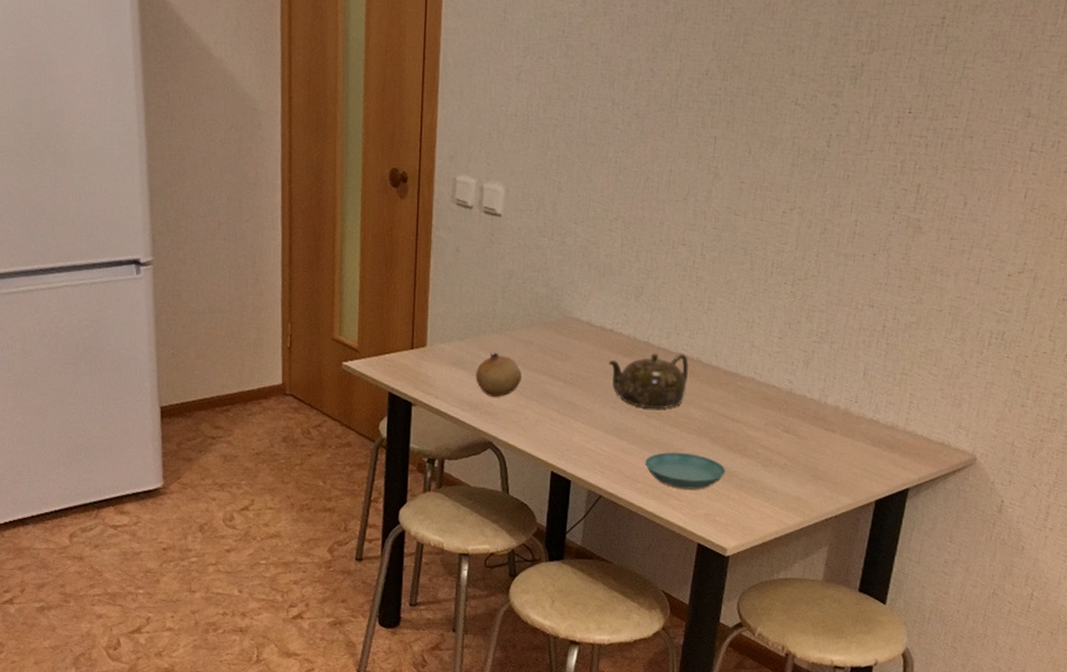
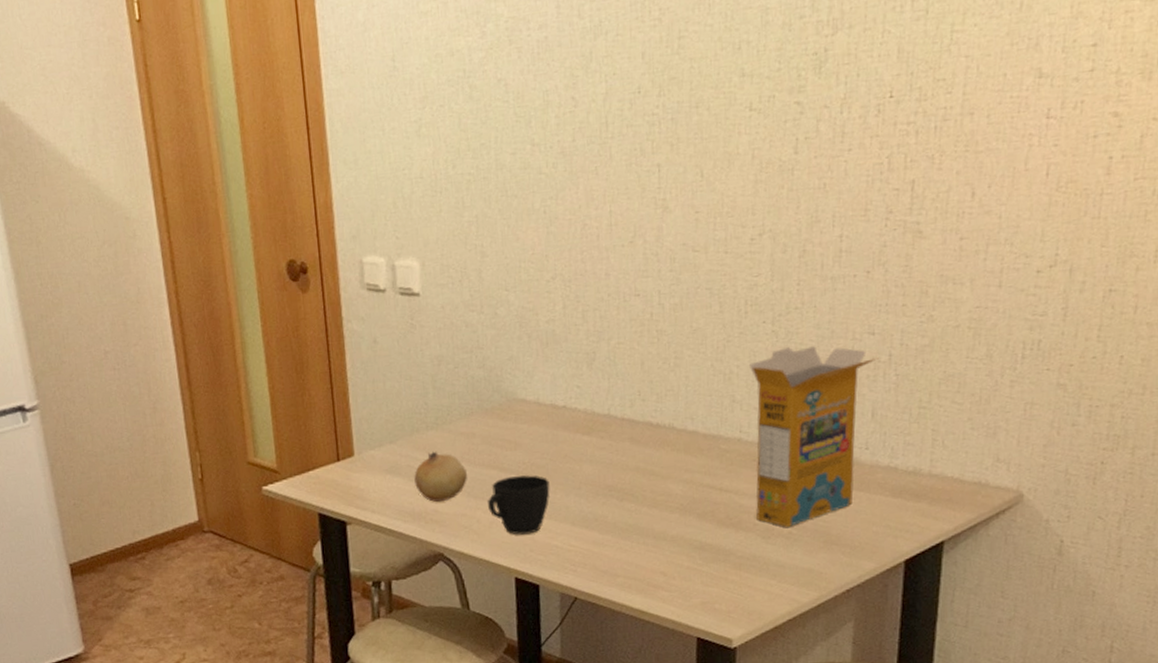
cup: none [536,384,591,435] -> present [488,475,550,535]
teapot: present [608,353,689,409] -> none [565,422,661,491]
saucer: present [645,452,726,490] -> none [623,535,720,578]
cereal box: none [759,307,874,459] -> present [749,346,879,527]

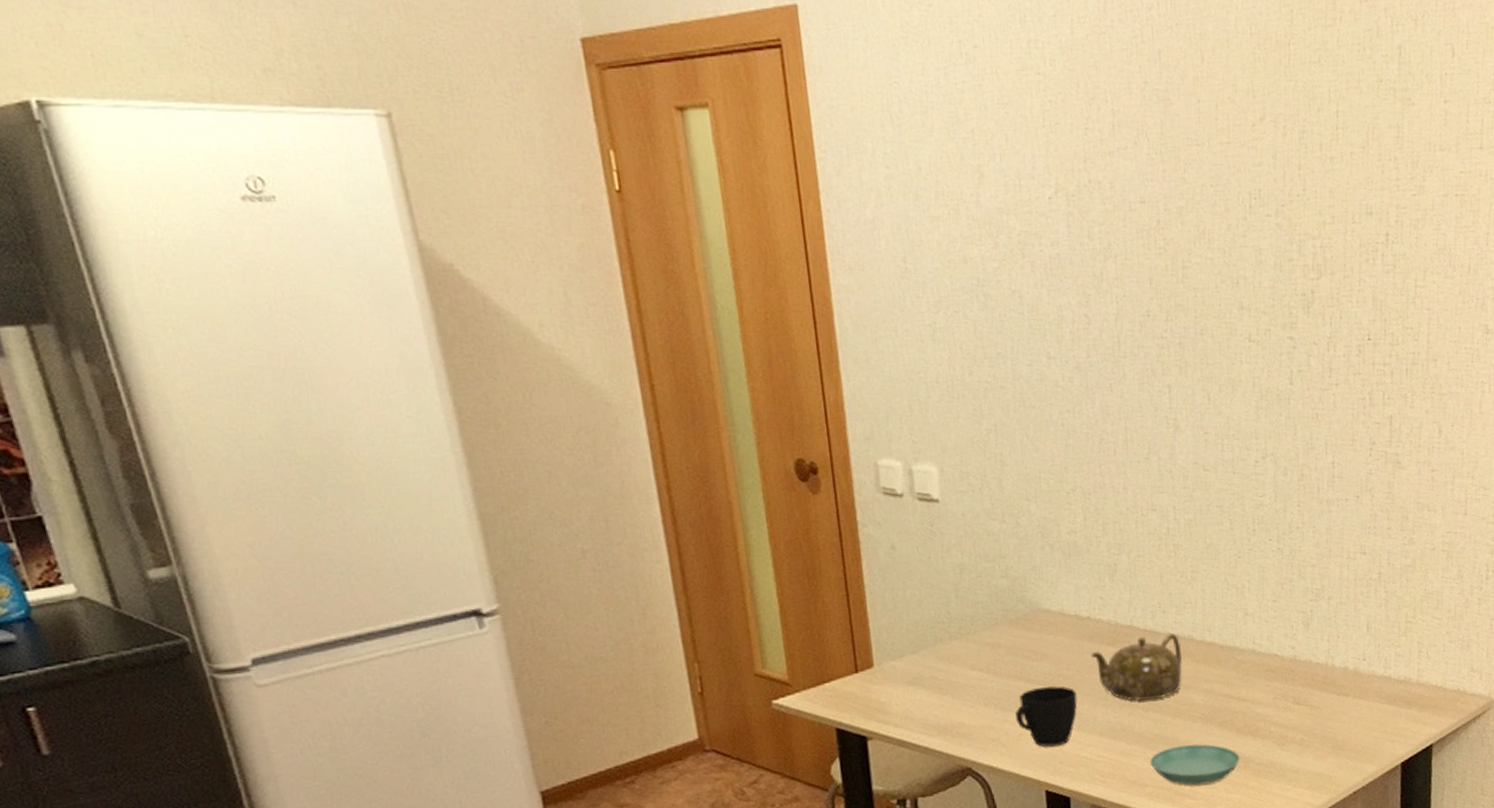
fruit: present [414,451,467,503] -> none [938,661,994,715]
teapot: none [565,422,661,491] -> present [1090,633,1183,702]
saucer: none [623,535,720,578] -> present [1150,744,1240,786]
cereal box: present [749,346,879,527] -> none [1259,563,1370,734]

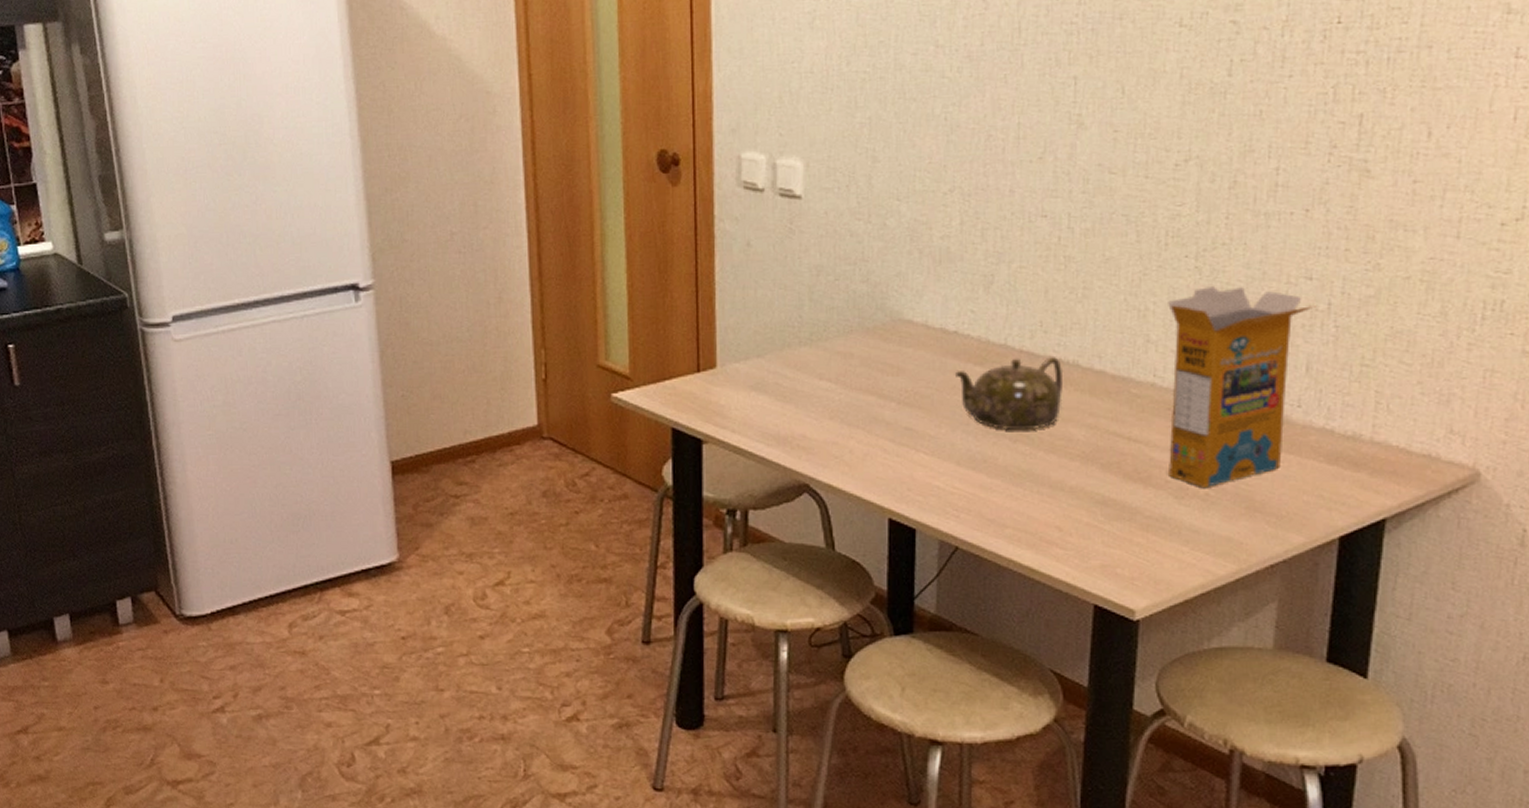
cup: present [1015,686,1078,747] -> none [863,405,934,471]
saucer: present [1150,744,1240,786] -> none [1014,485,1125,534]
cereal box: none [1259,563,1370,734] -> present [1168,287,1316,487]

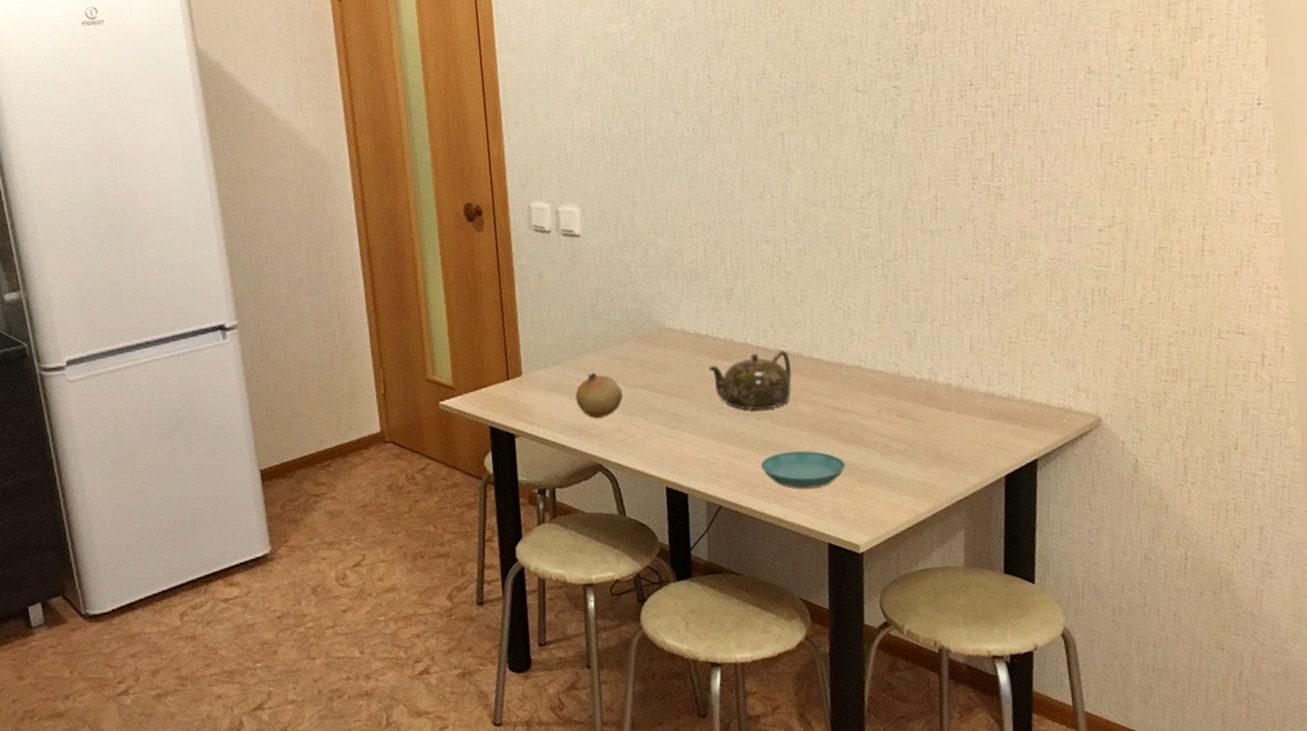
fruit: none [782,369,841,427] -> present [575,372,623,419]
saucer: none [1014,485,1125,534] -> present [761,450,846,489]
cereal box: present [1168,287,1316,487] -> none [864,288,973,445]

